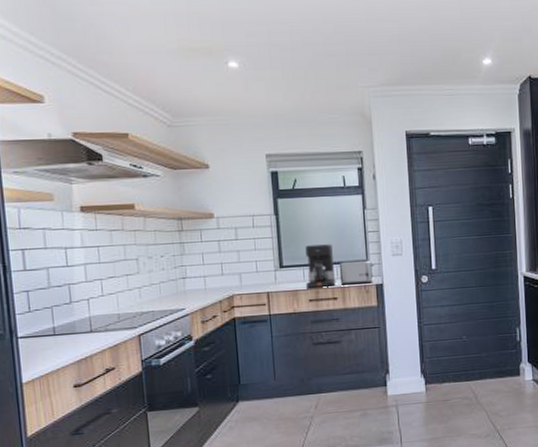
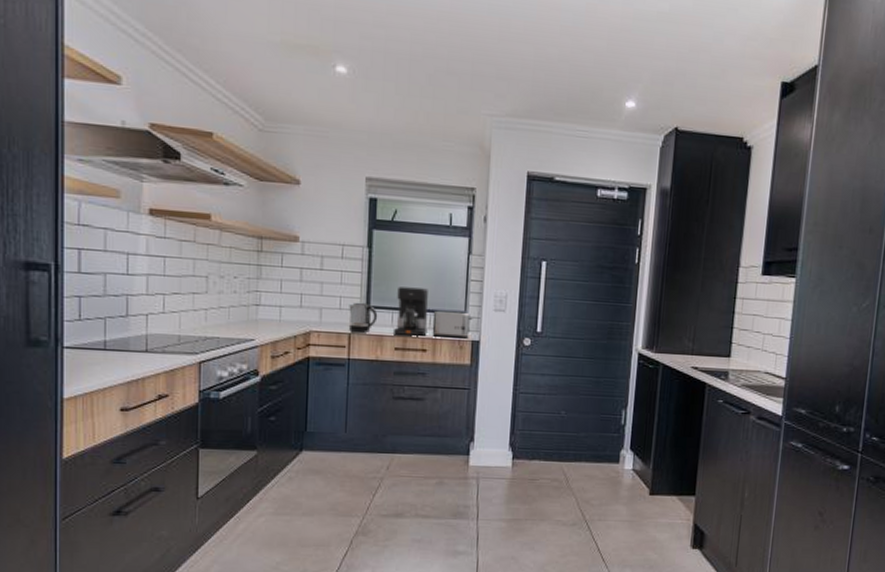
kettle: none [264,263,291,291] -> present [348,302,378,333]

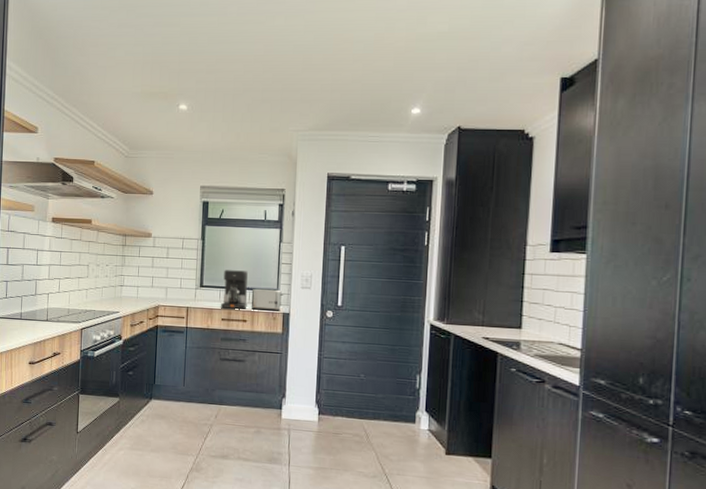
kettle: present [348,302,378,333] -> none [186,282,209,307]

